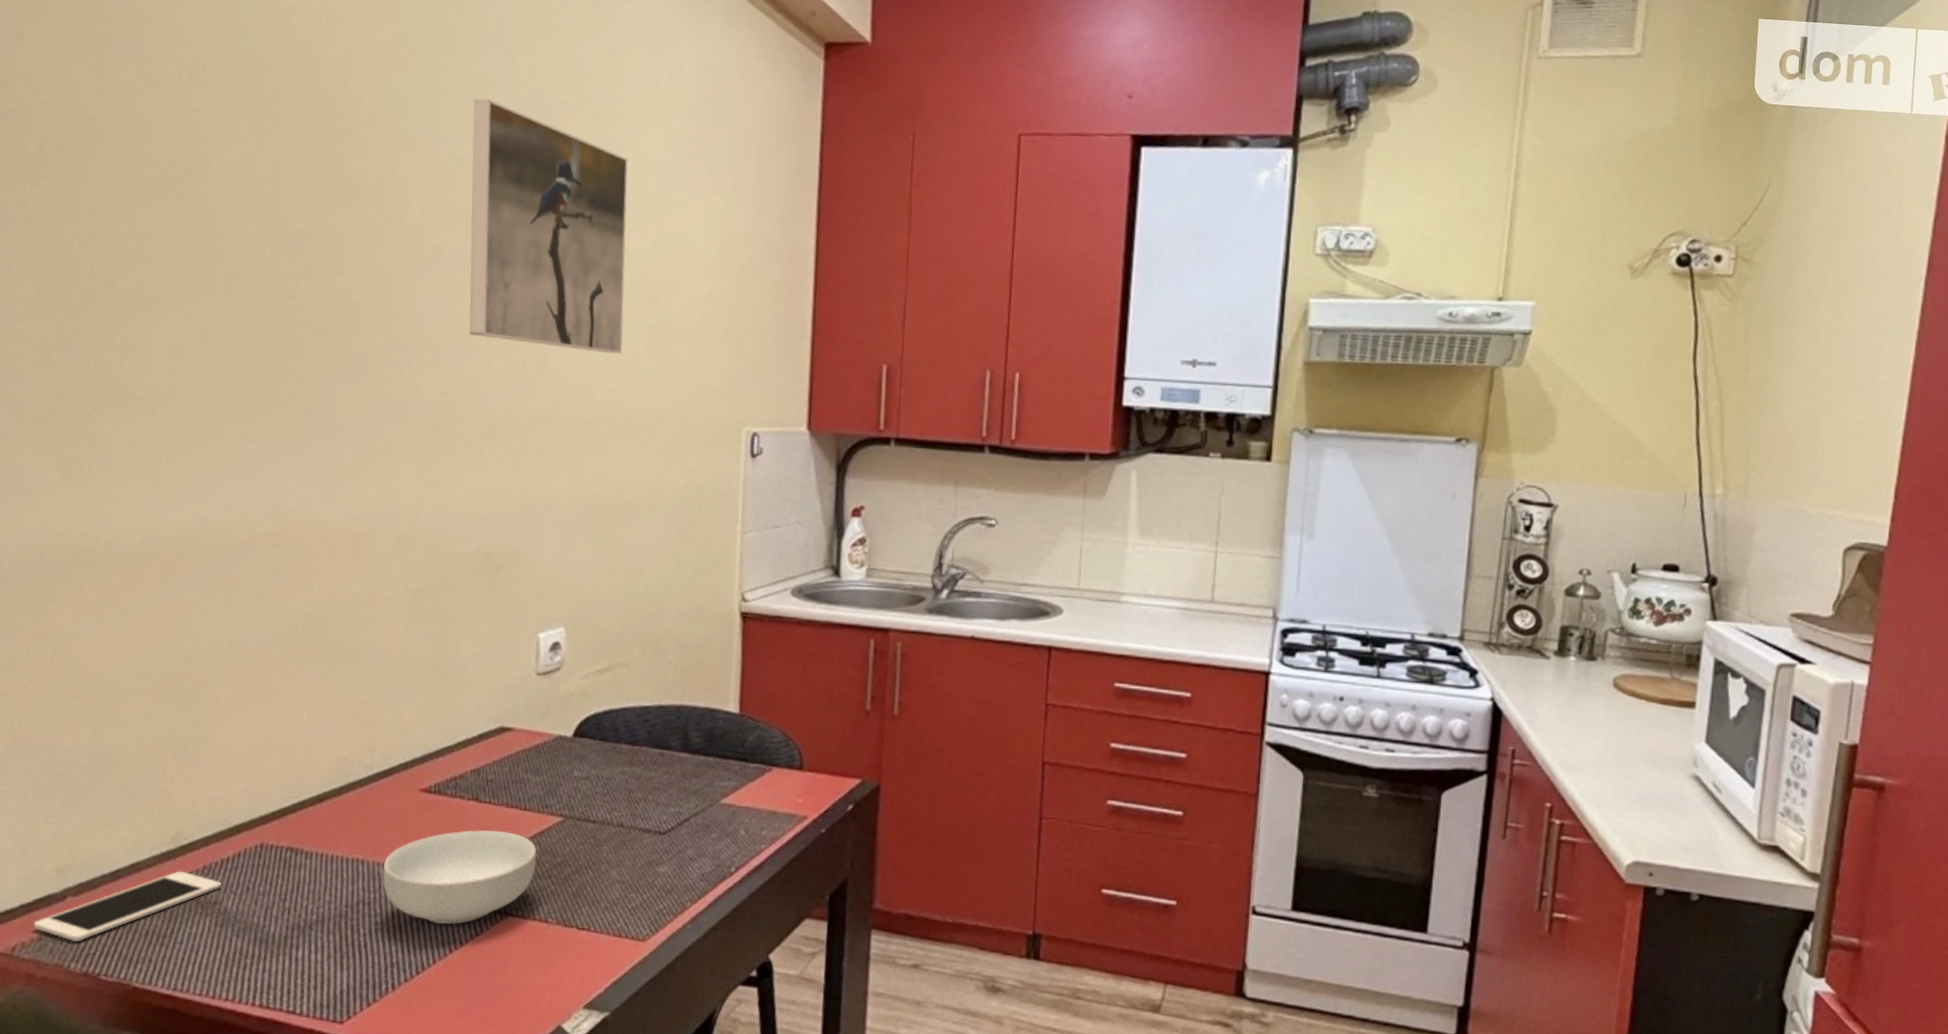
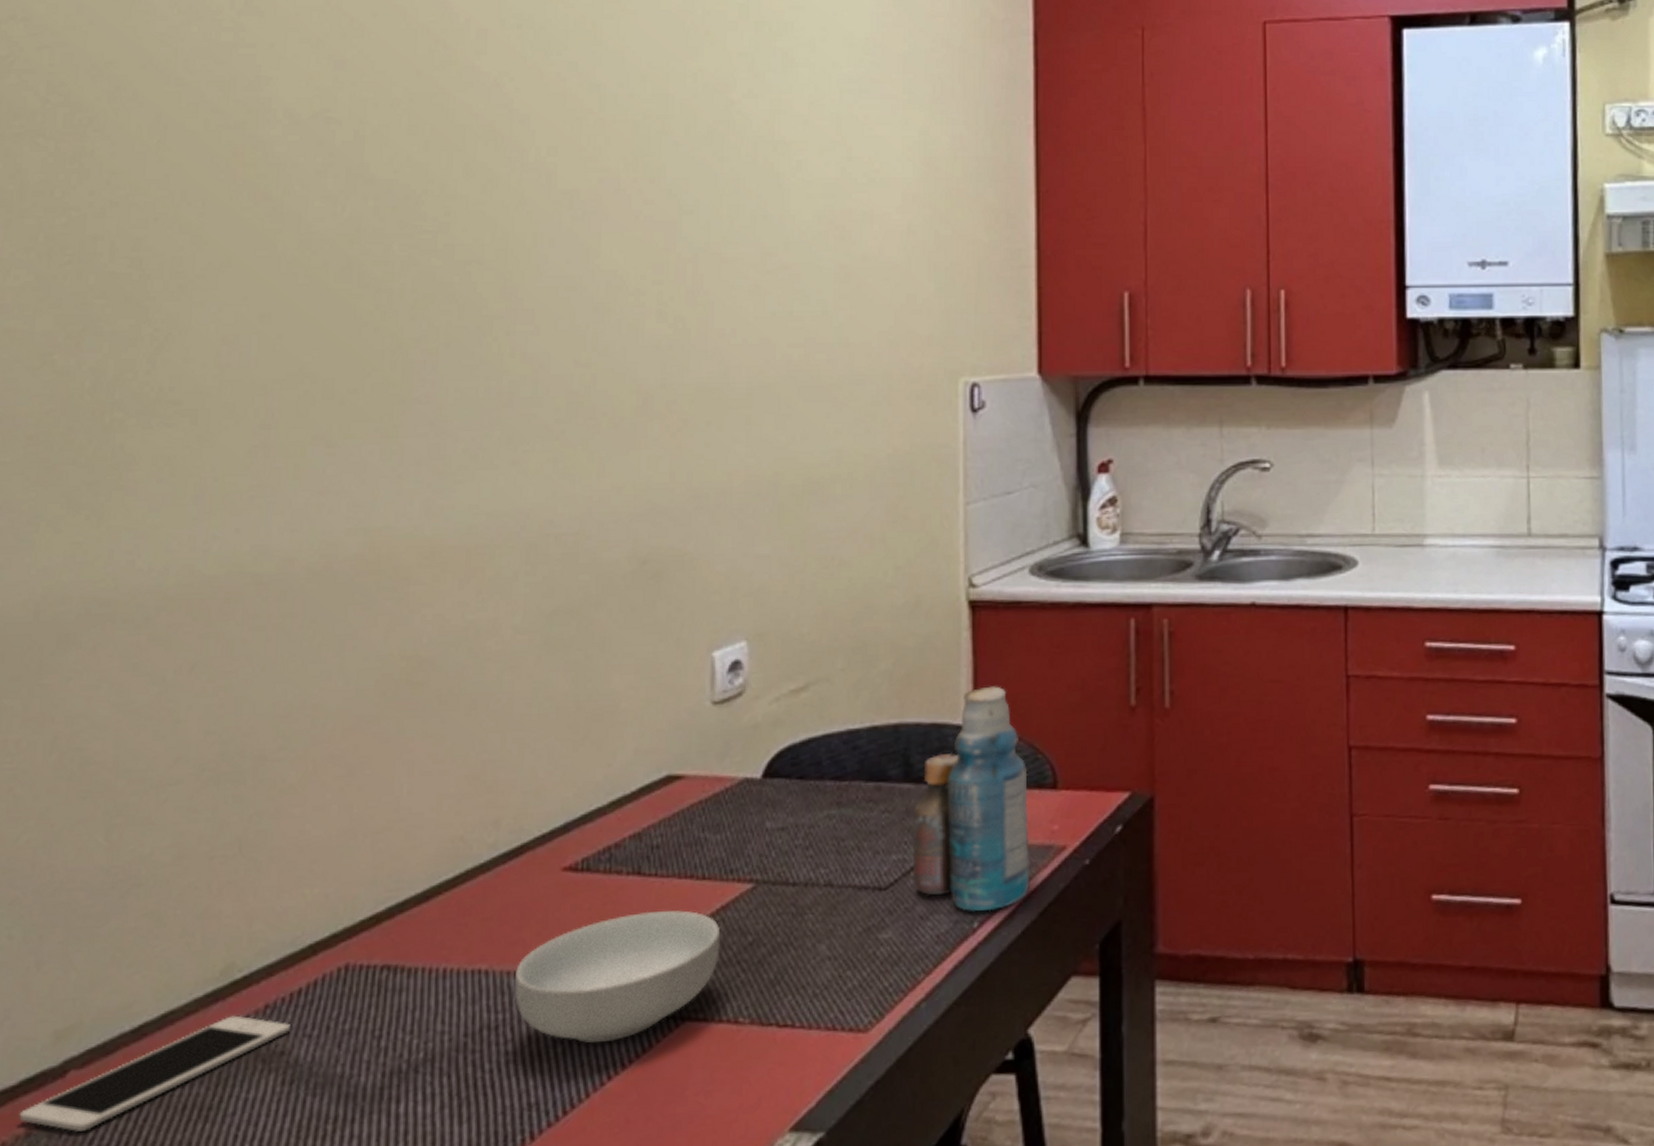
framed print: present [469,98,628,355] -> none [609,14,807,303]
bottle: none [685,682,781,860] -> present [912,686,1031,912]

